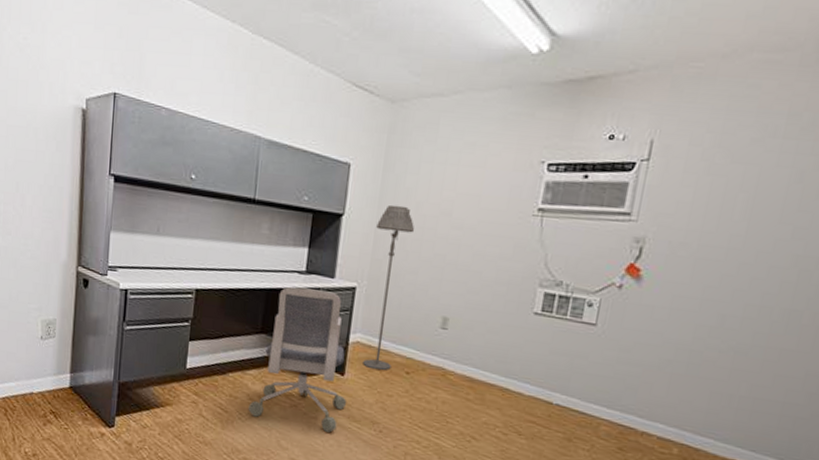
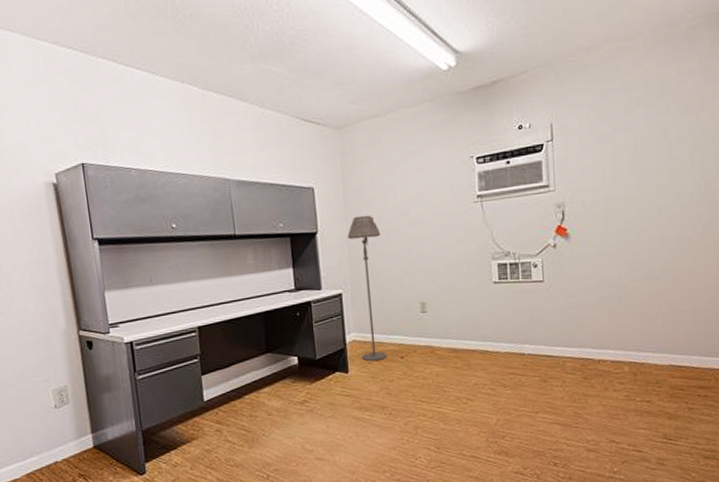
office chair: present [248,287,347,432] -> none [269,302,356,430]

